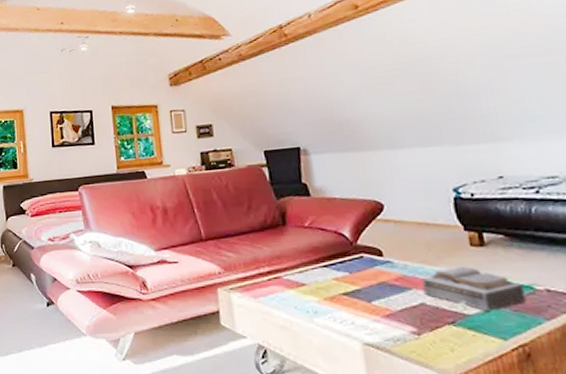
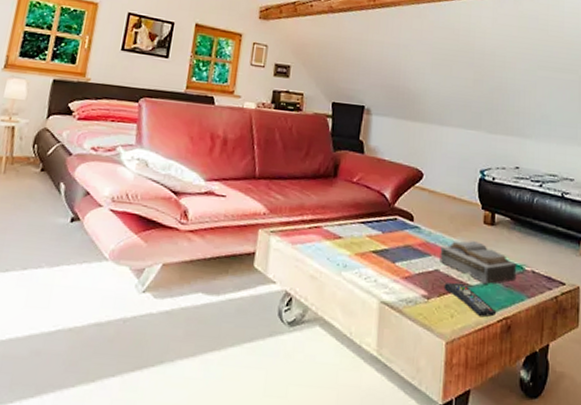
remote control: none [434,313,509,346] -> present [444,282,497,317]

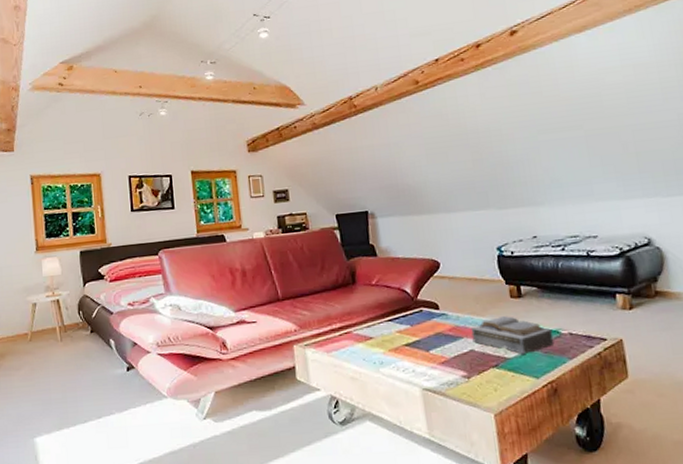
remote control: present [444,282,497,317] -> none [481,357,540,385]

